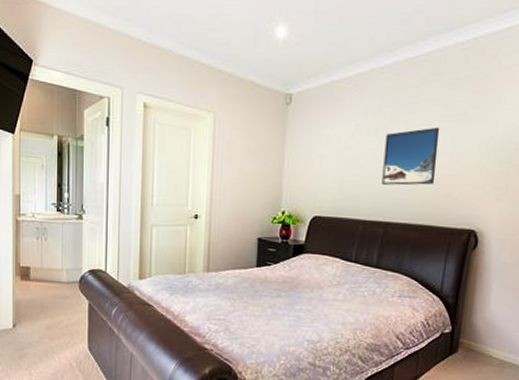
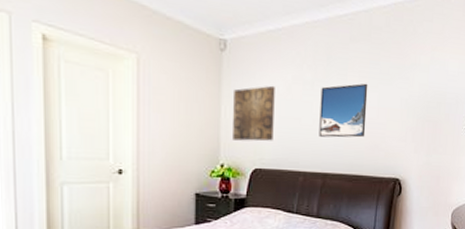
wall art: none [294,134,338,190] -> present [233,85,275,142]

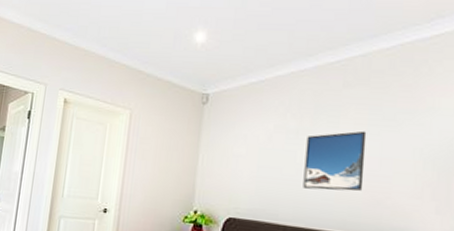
wall art: present [233,85,275,142] -> none [208,134,255,190]

